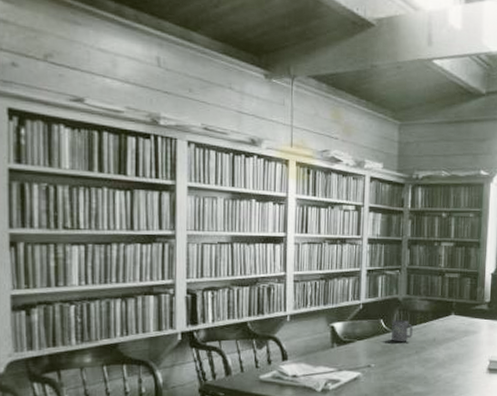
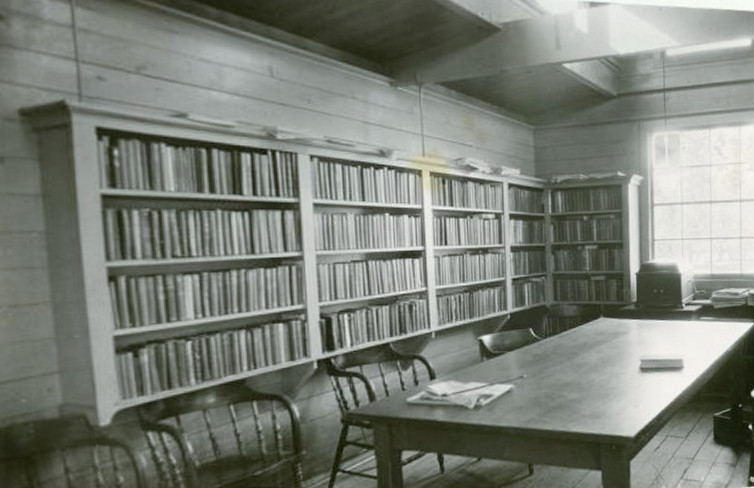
mug: present [392,319,413,343] -> none [542,326,563,350]

